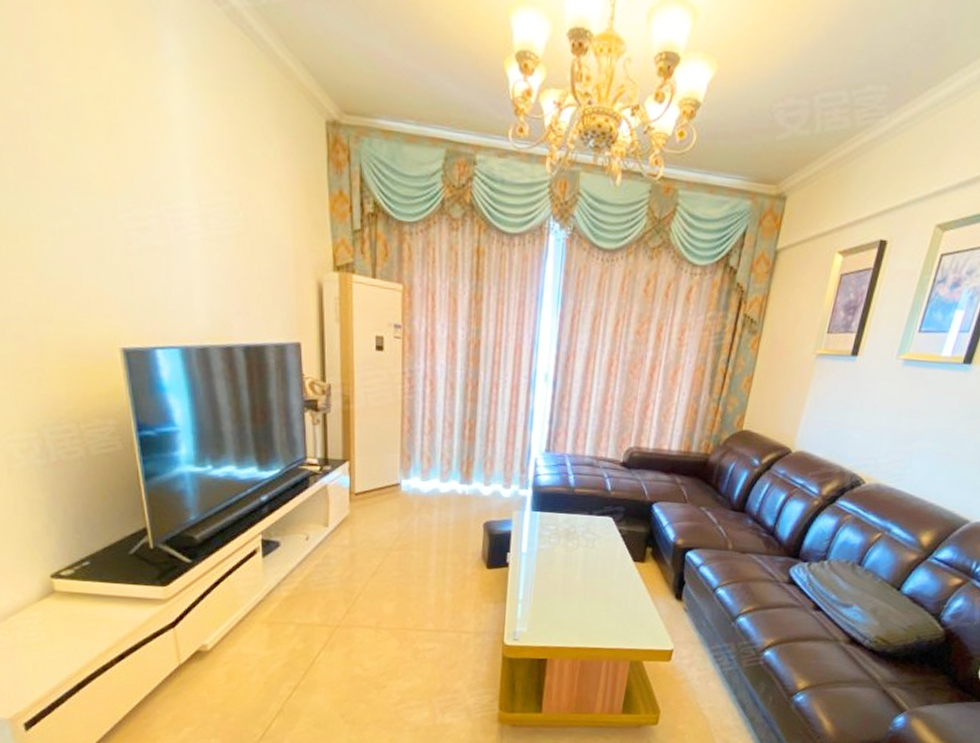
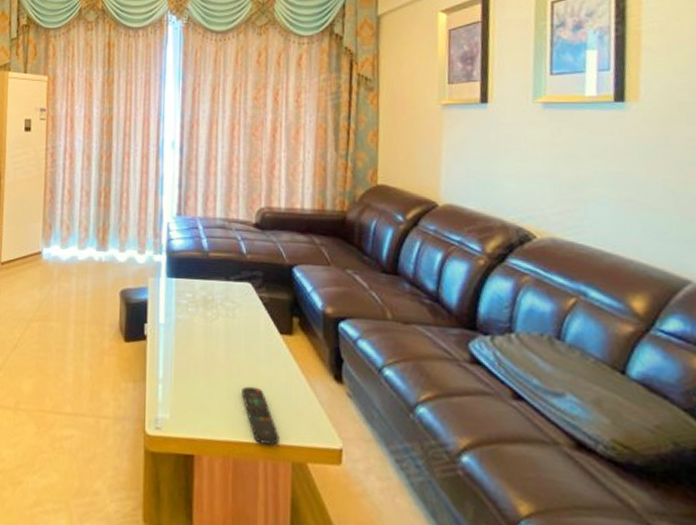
remote control: none [593,604,623,649] -> present [242,386,279,445]

